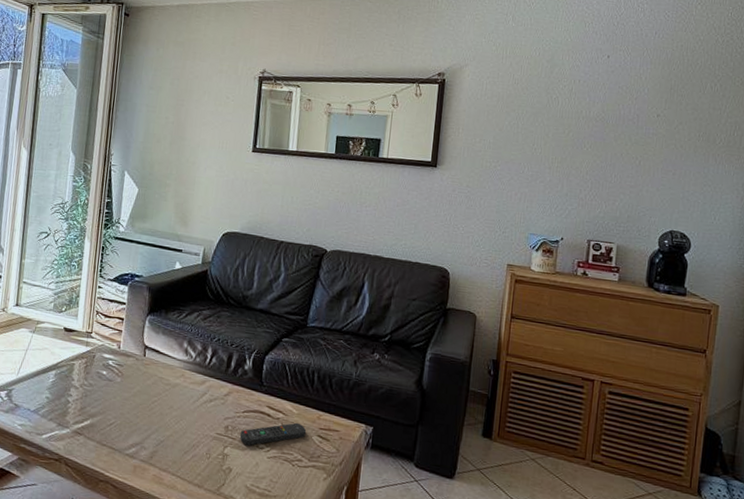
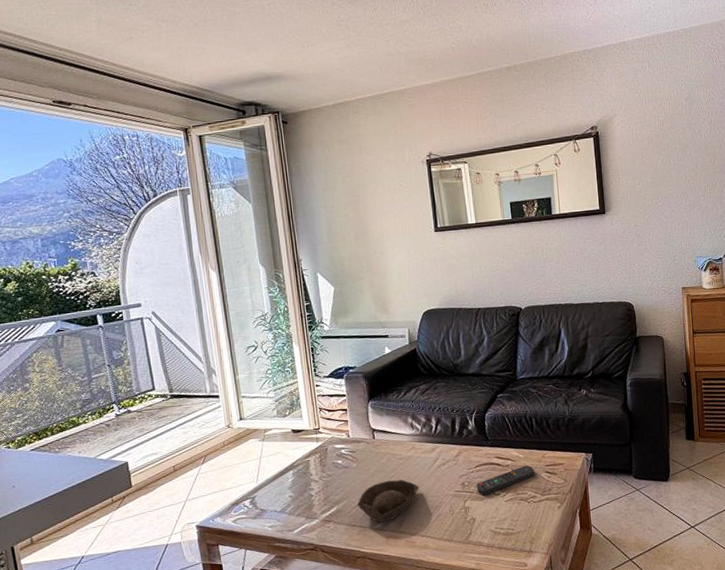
bowl: none [112,404,180,449] -> present [357,479,420,522]

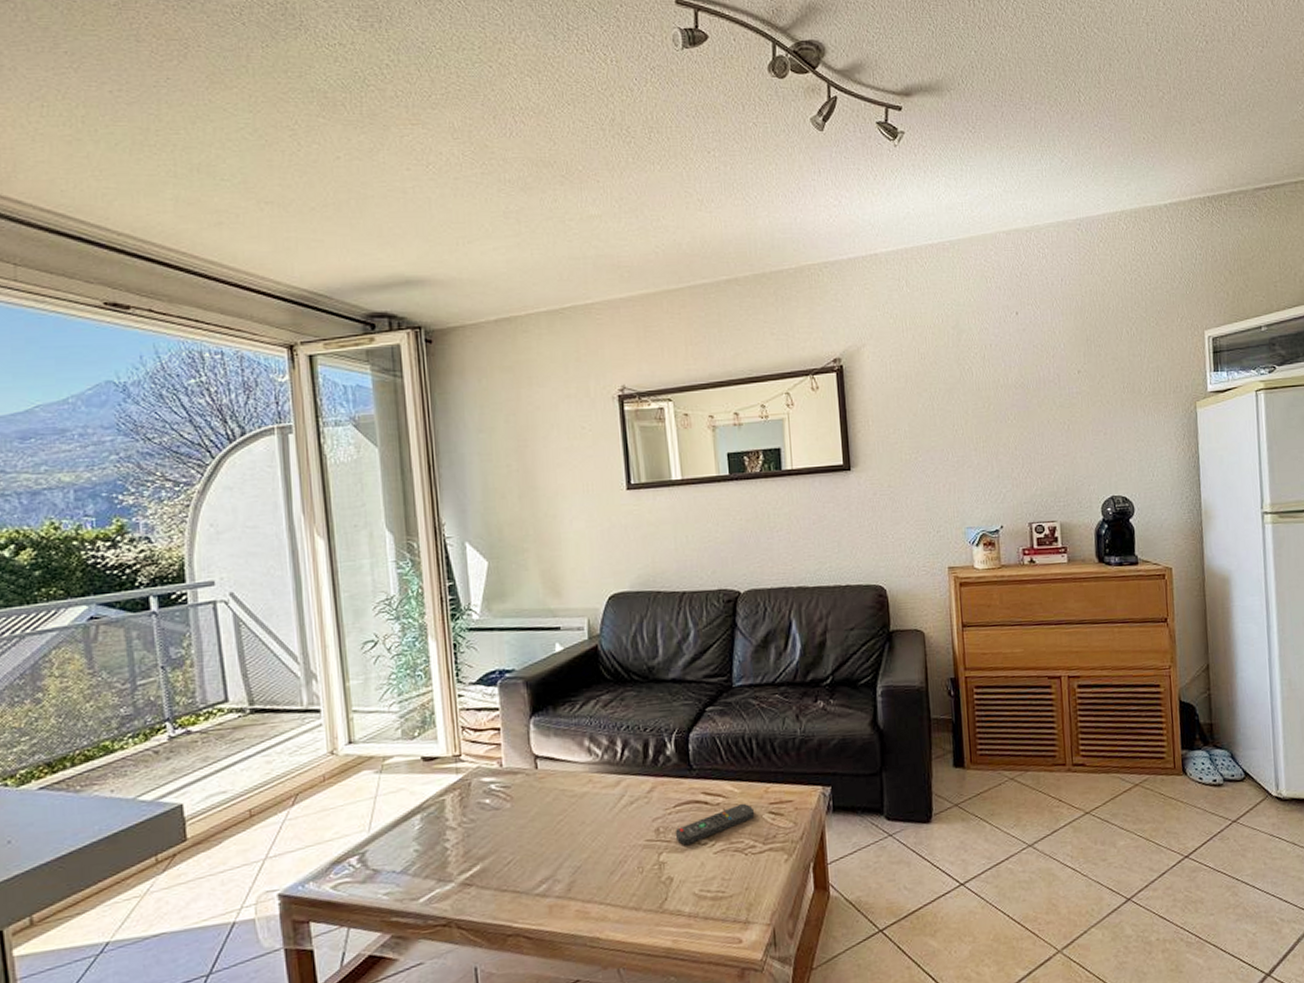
bowl: present [357,479,420,522] -> none [510,825,597,885]

